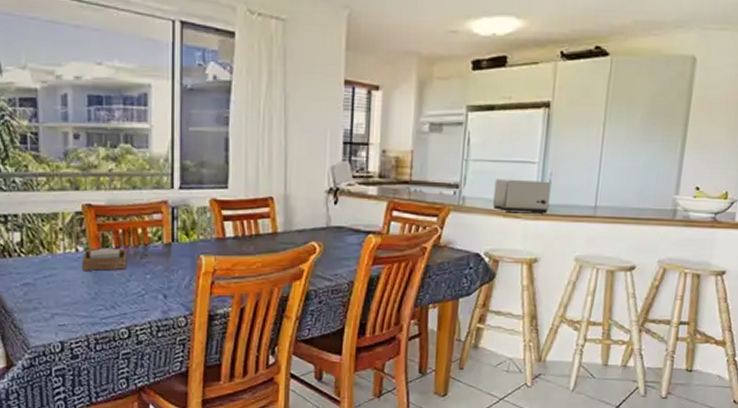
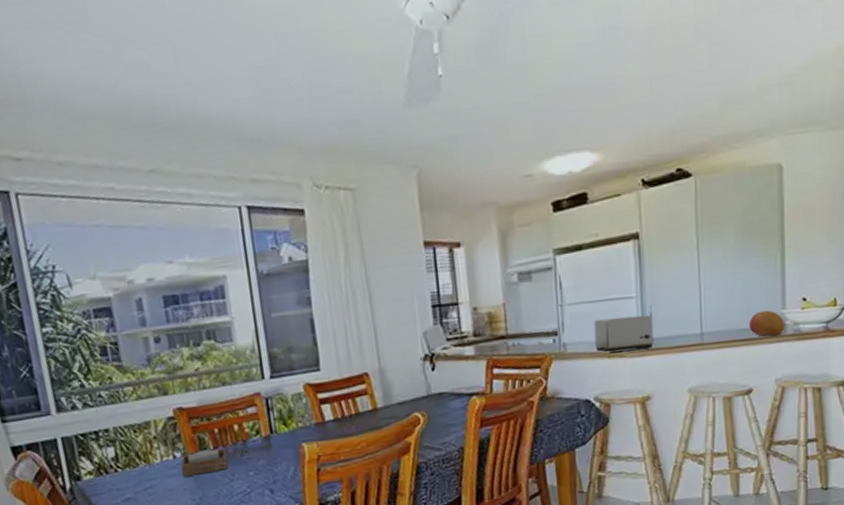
fruit: none [641,193,676,219] -> present [748,310,785,337]

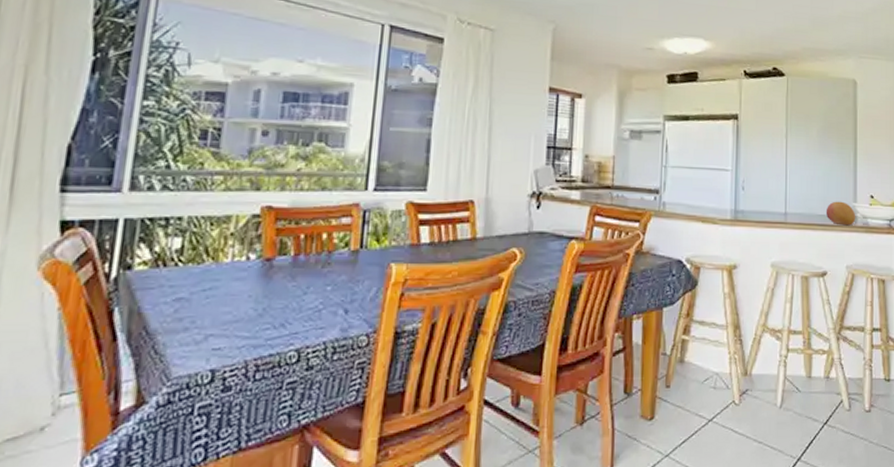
napkin holder: present [181,448,228,477] -> none [251,255,307,282]
toaster: present [594,314,654,353] -> none [692,185,744,220]

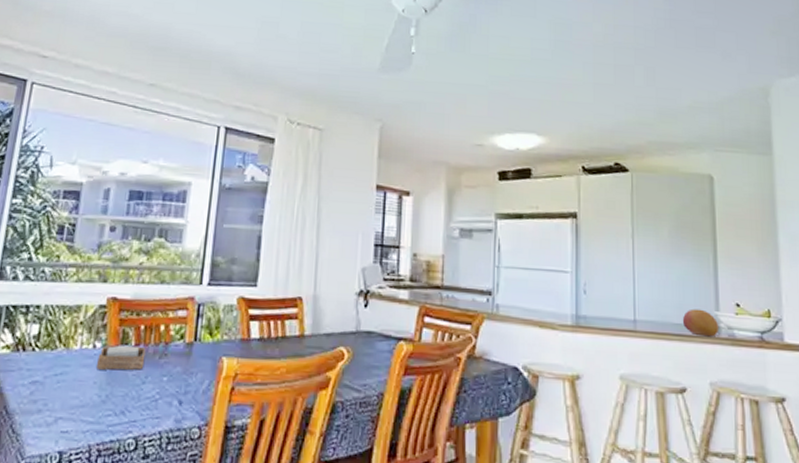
napkin holder: none [251,255,307,282] -> present [97,345,146,370]

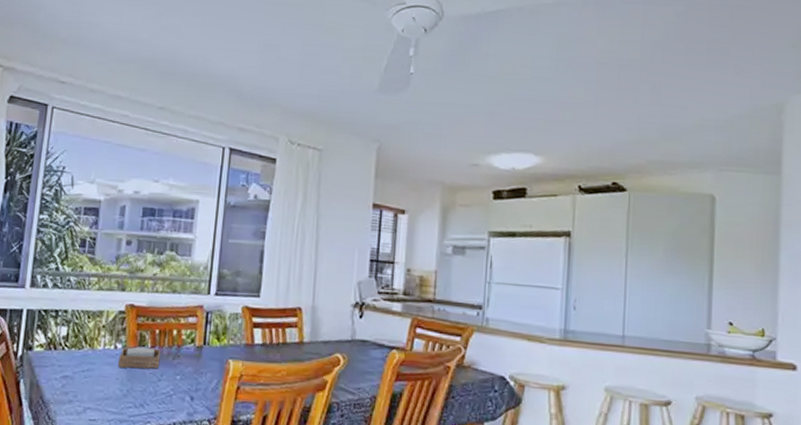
fruit: present [682,309,720,337] -> none [671,326,710,354]

